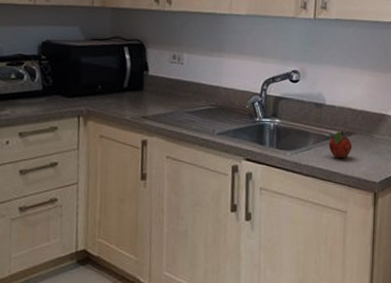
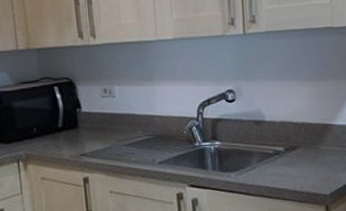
fruit: present [328,130,352,159] -> none [273,145,298,175]

